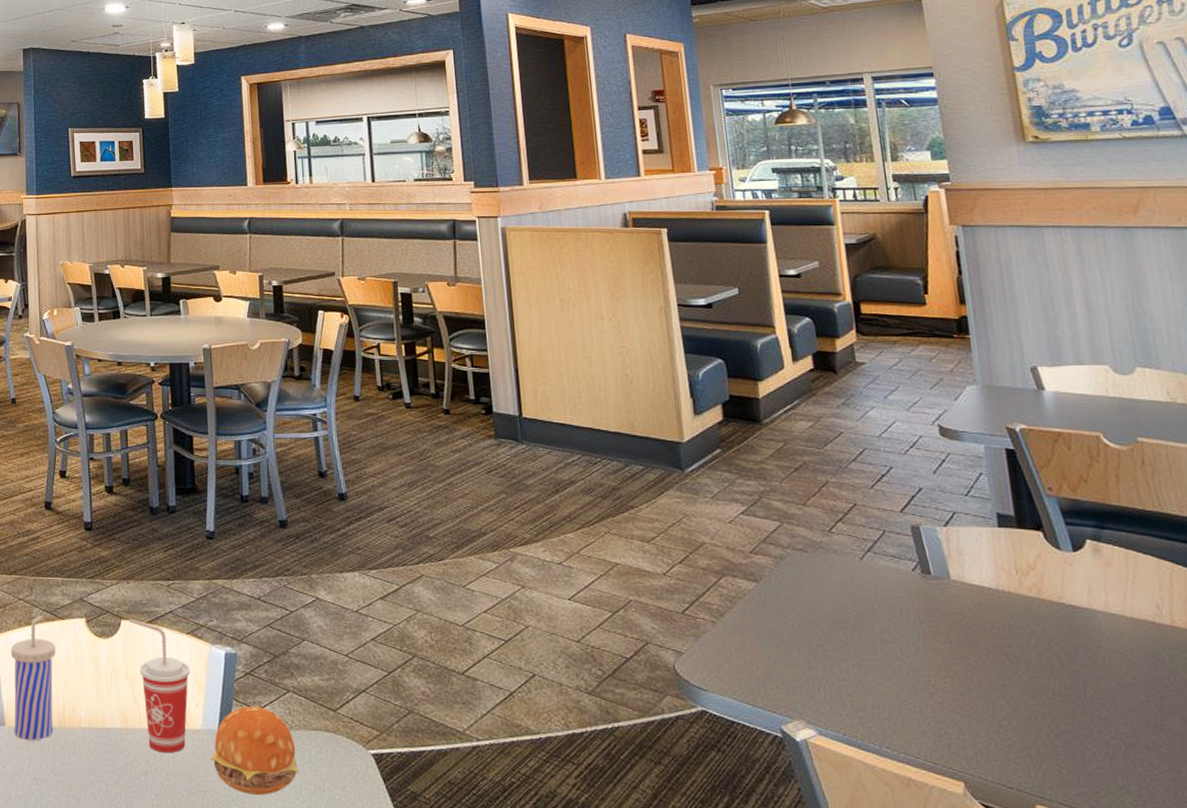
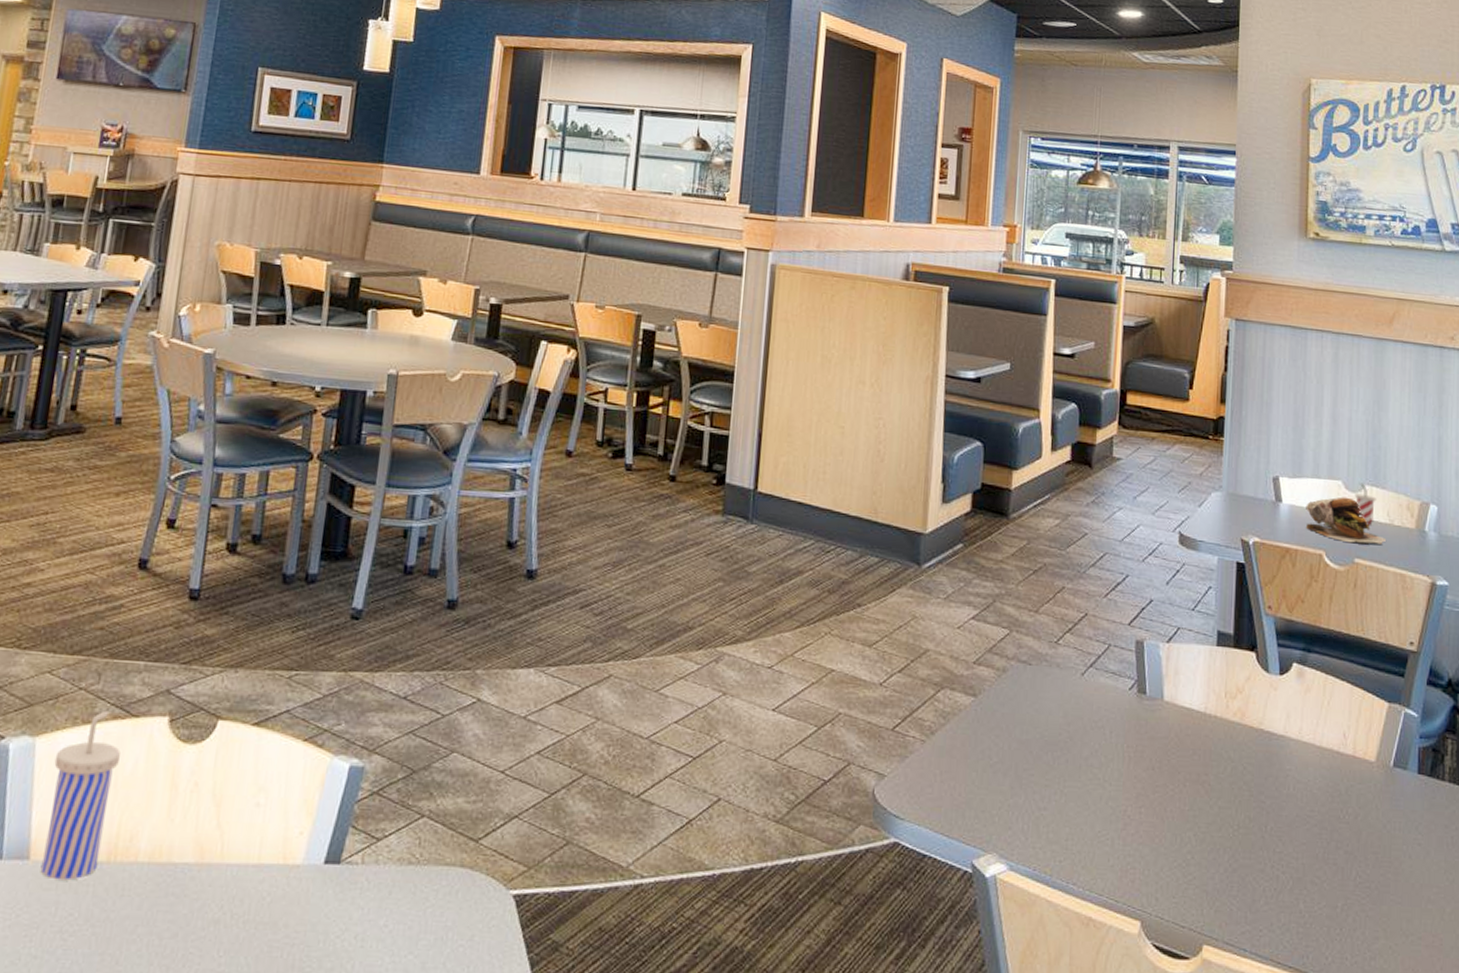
beverage cup: present [129,618,190,753] -> none [227,718,300,896]
burger: present [210,705,300,795] -> none [307,834,420,948]
burger: none [1072,380,1170,424] -> present [1306,497,1386,545]
beverage cup: none [1125,365,1152,406] -> present [1354,482,1376,526]

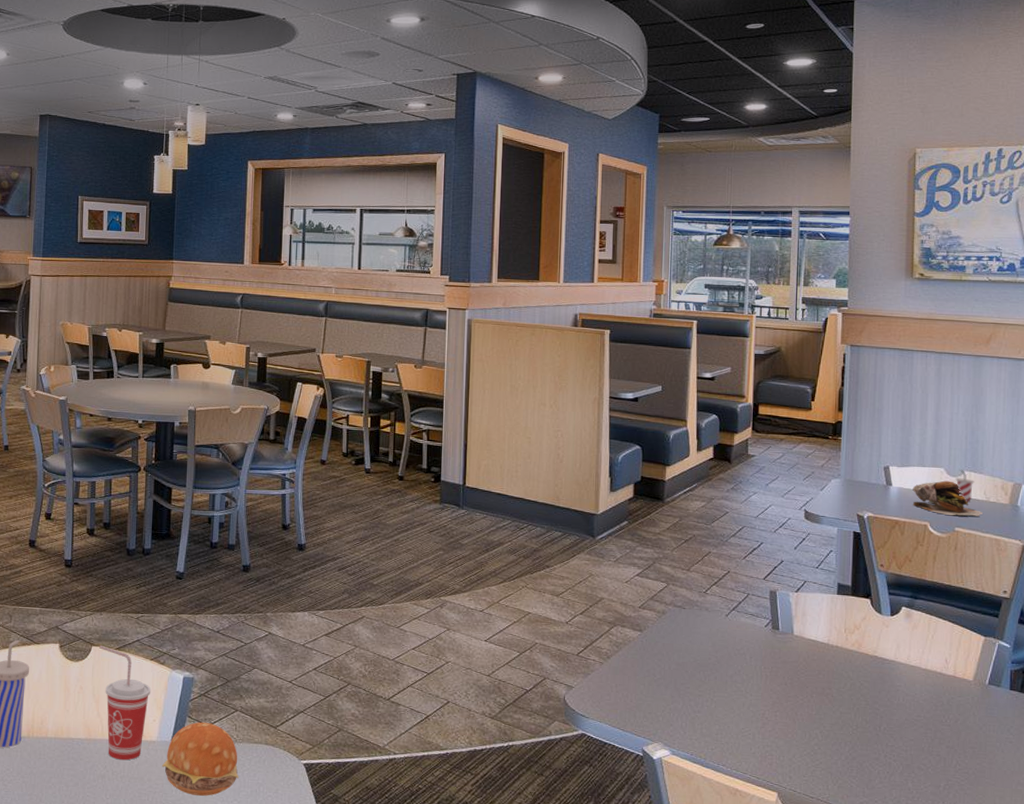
beverage cup: none [227,718,300,896] -> present [99,645,151,761]
burger: none [307,834,420,948] -> present [162,722,239,796]

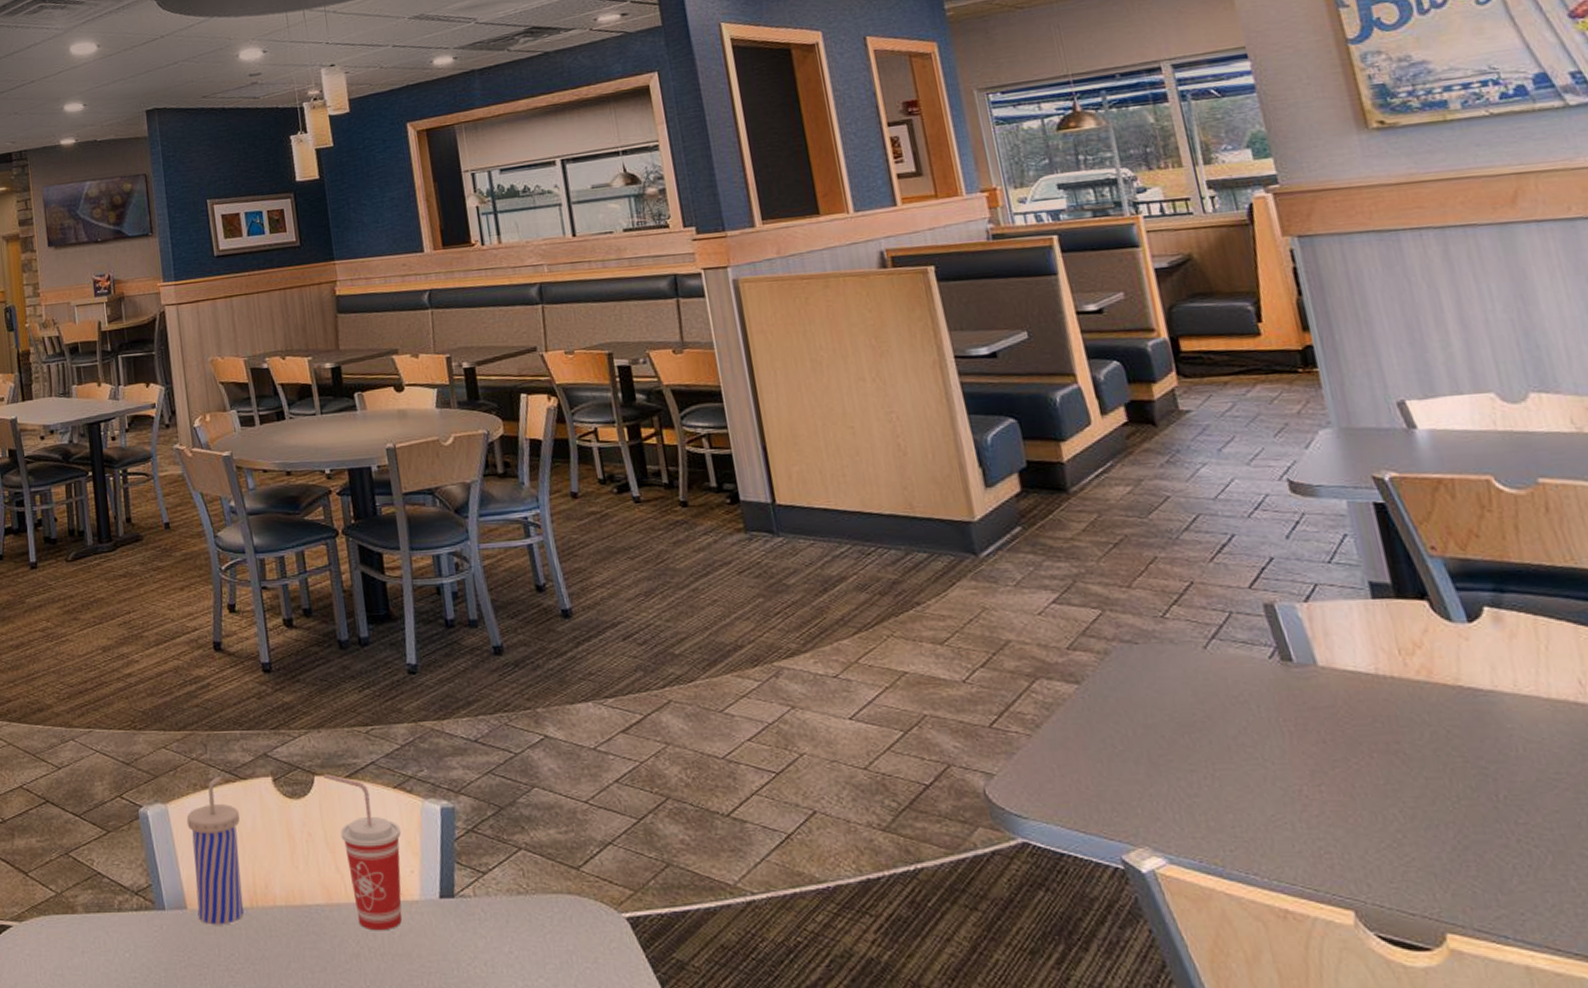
burger: present [162,722,239,796] -> none [433,868,541,974]
burger: present [913,480,983,517] -> none [1451,410,1577,462]
beverage cup: present [955,469,974,503] -> none [1516,390,1553,439]

